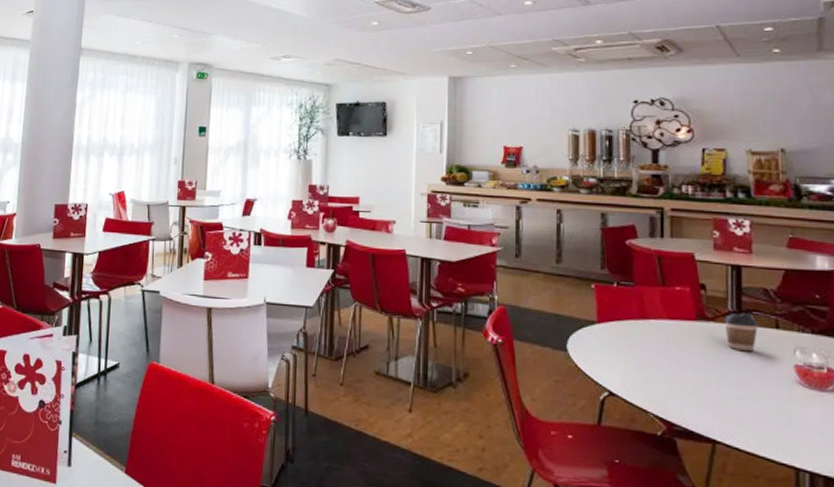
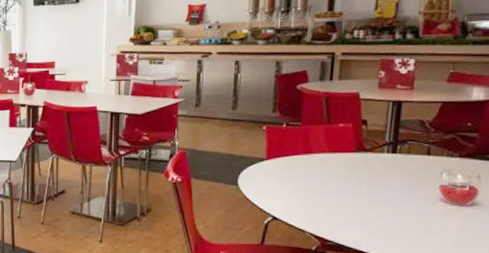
coffee cup: present [724,313,758,351] -> none [380,143,412,175]

